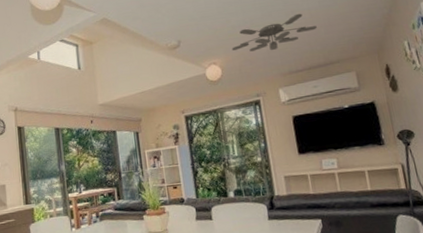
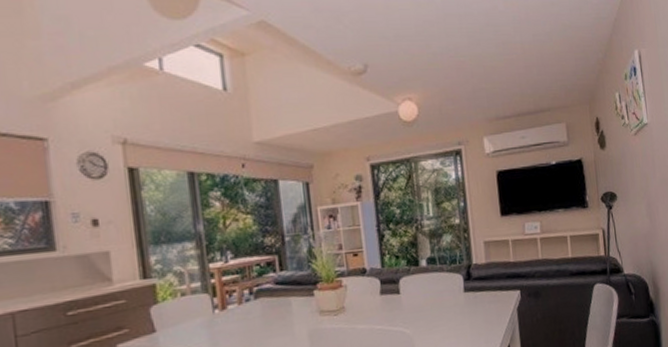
ceiling fan: present [231,13,317,52] -> none [431,46,529,90]

